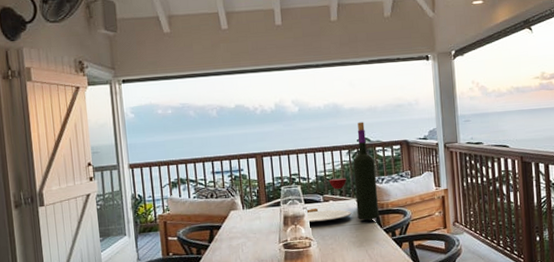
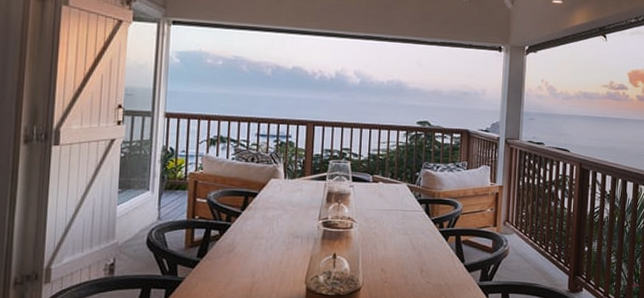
wine bottle: present [305,122,379,223] -> none [351,104,432,208]

